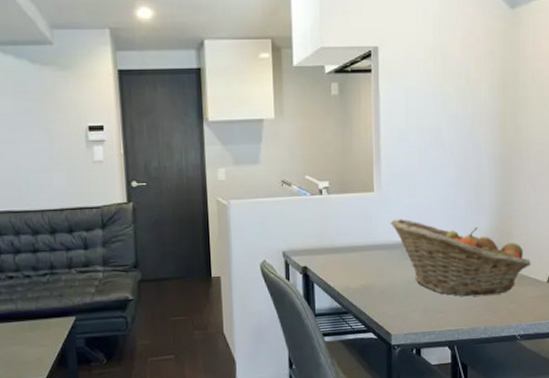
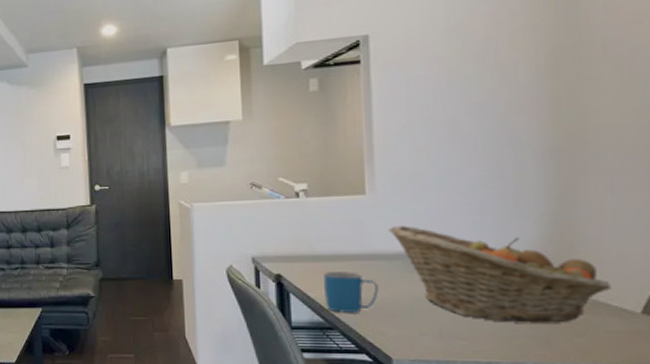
mug: none [341,261,382,298] -> present [324,272,379,313]

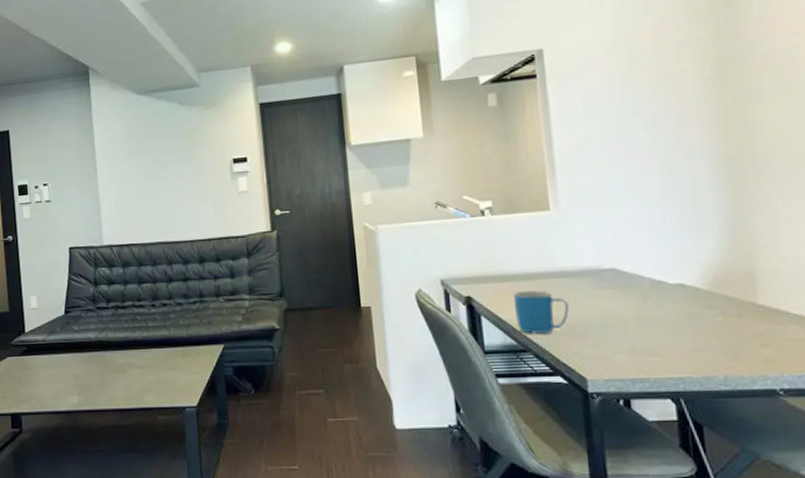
fruit basket: present [388,225,611,323] -> none [574,240,790,335]

